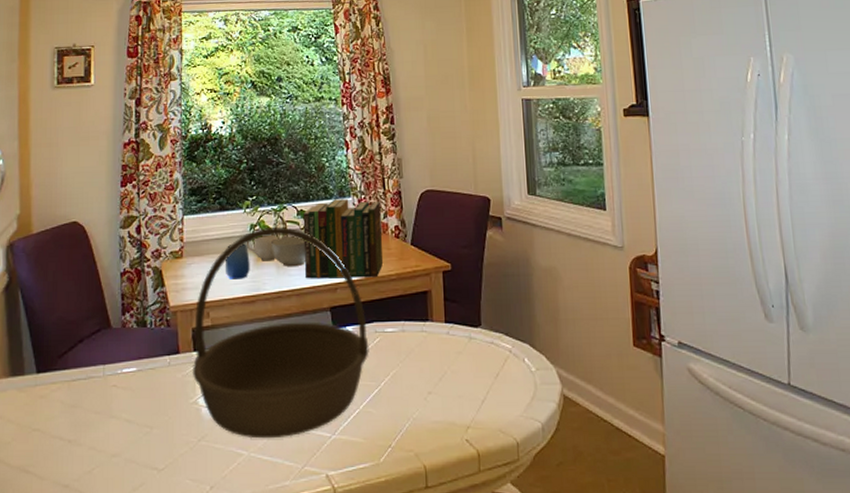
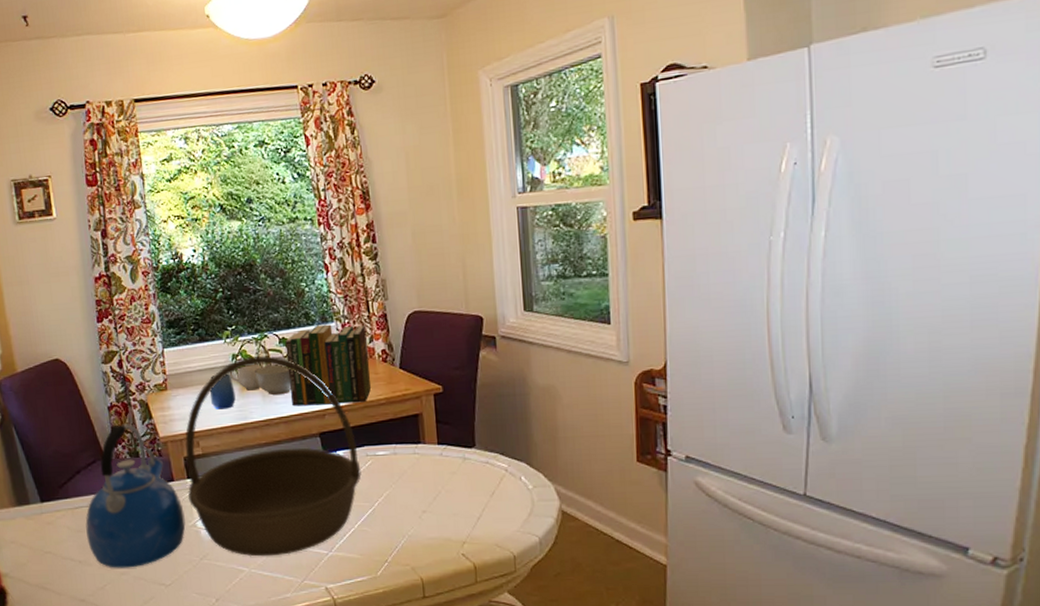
kettle: none [81,291,187,449] -> present [85,424,186,568]

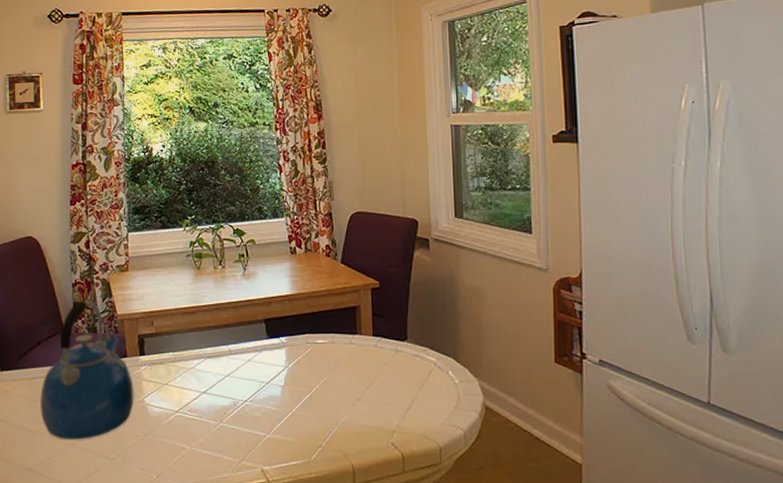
basket: present [184,355,362,557] -> none [139,243,301,436]
cup: present [209,374,236,410] -> none [167,260,190,292]
teapot: present [229,363,273,391] -> none [186,251,226,276]
bowl: present [254,364,291,395] -> none [208,253,241,281]
books: present [285,324,372,406] -> none [239,218,315,293]

